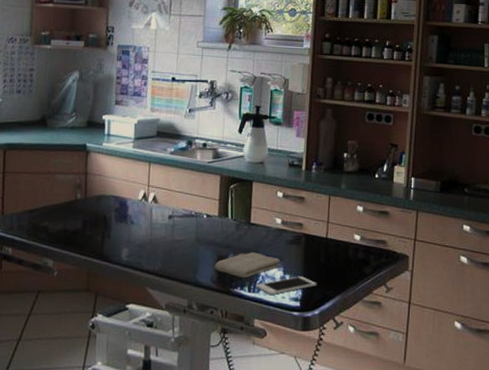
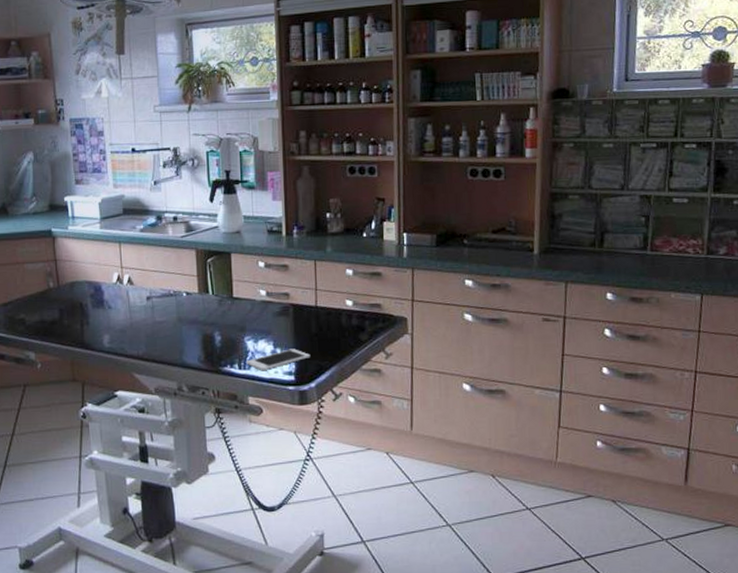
washcloth: present [214,252,281,279] -> none [201,328,270,356]

